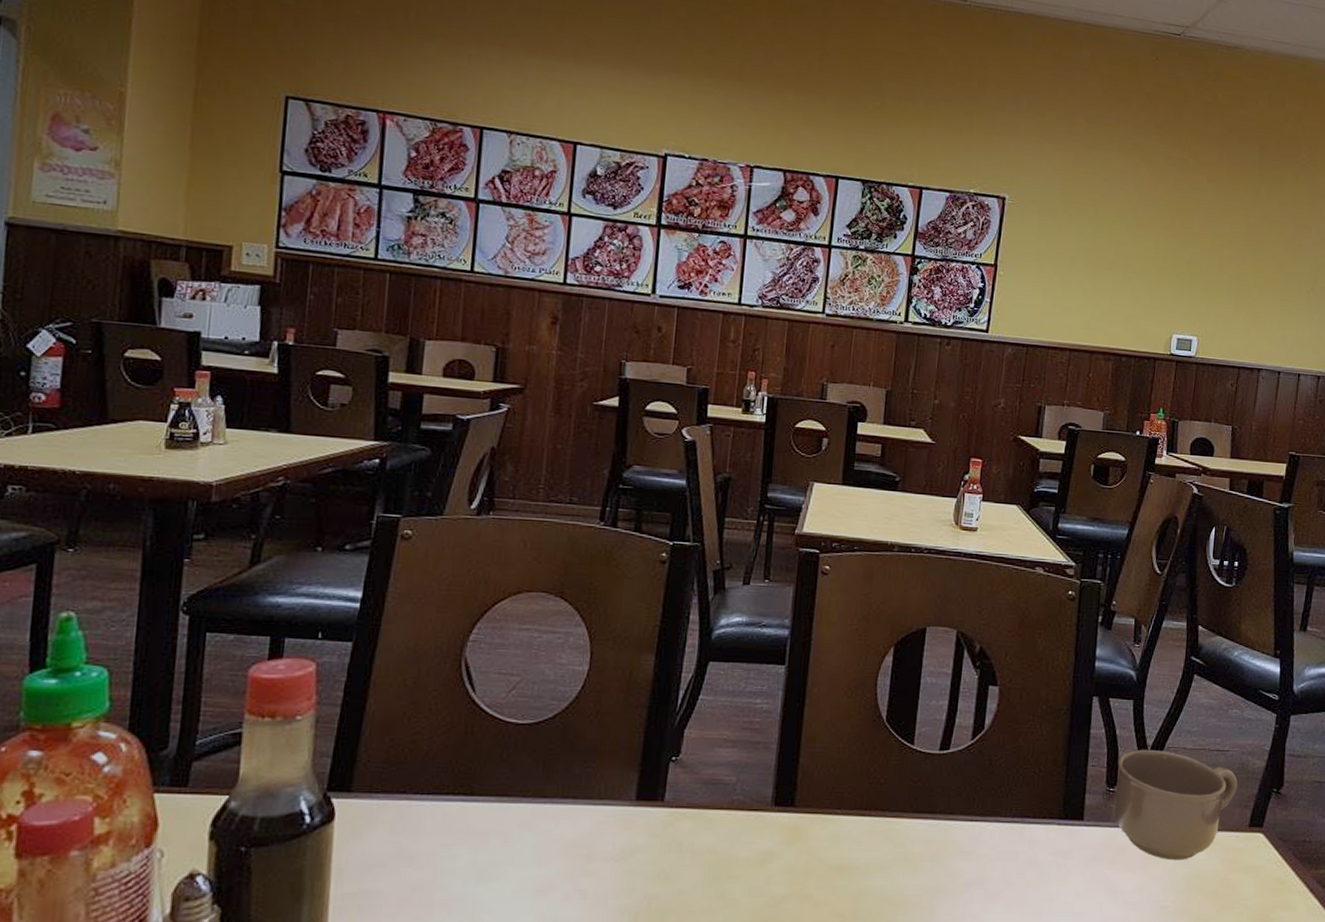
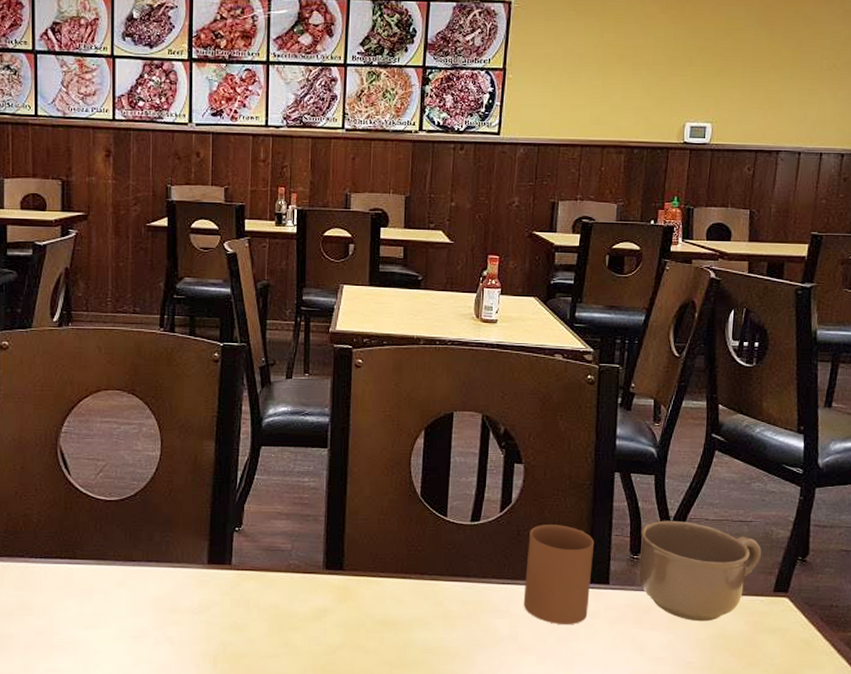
cup: none [992,754,1070,866] -> present [523,525,595,624]

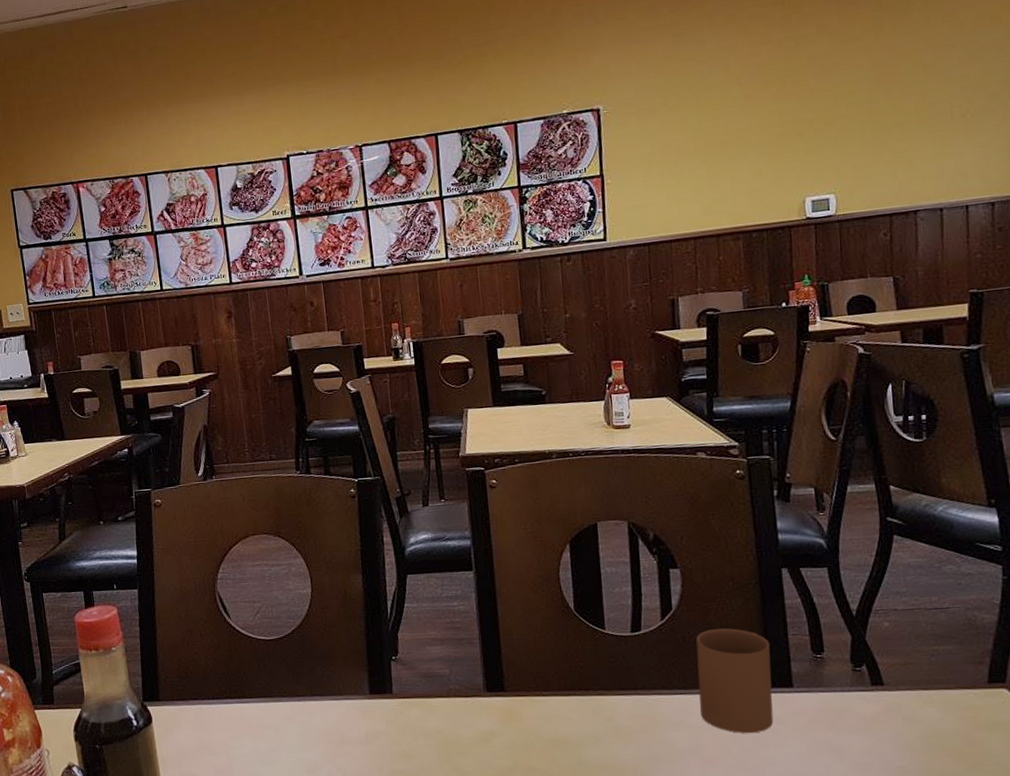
teacup: present [638,520,761,622] -> none [820,613,967,721]

